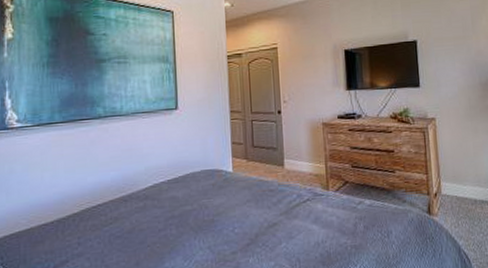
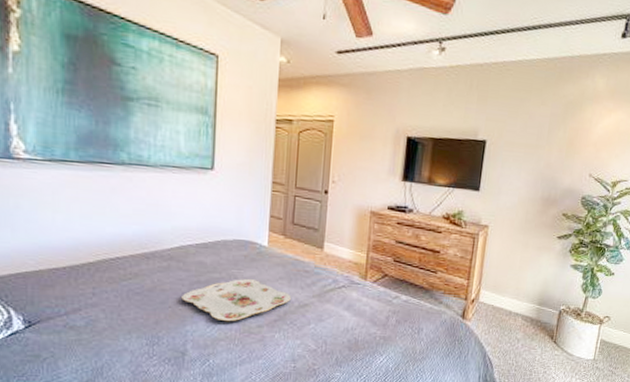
serving tray: none [158,205,260,253] -> present [181,278,291,322]

